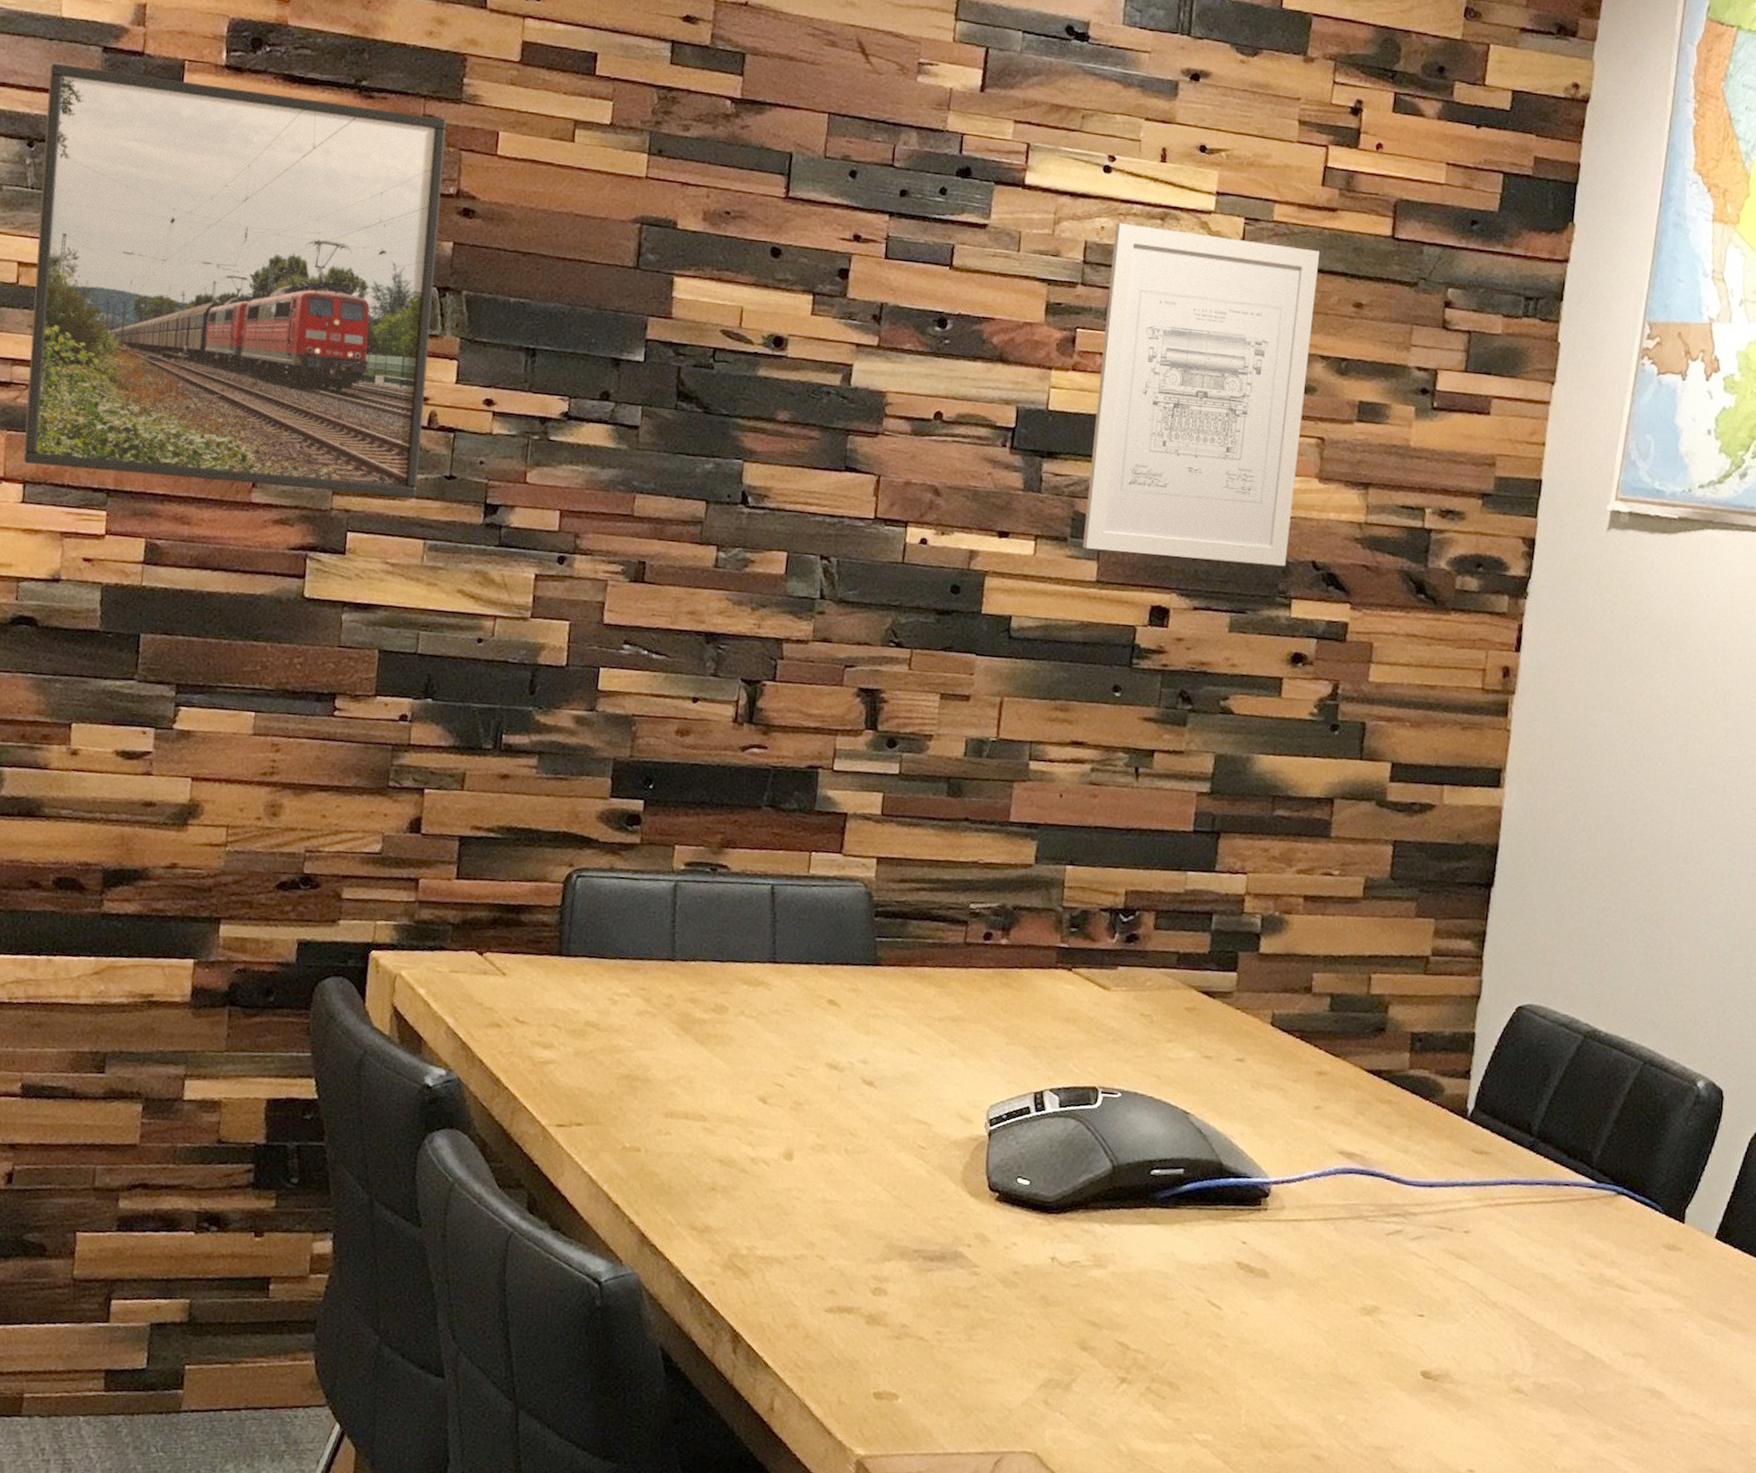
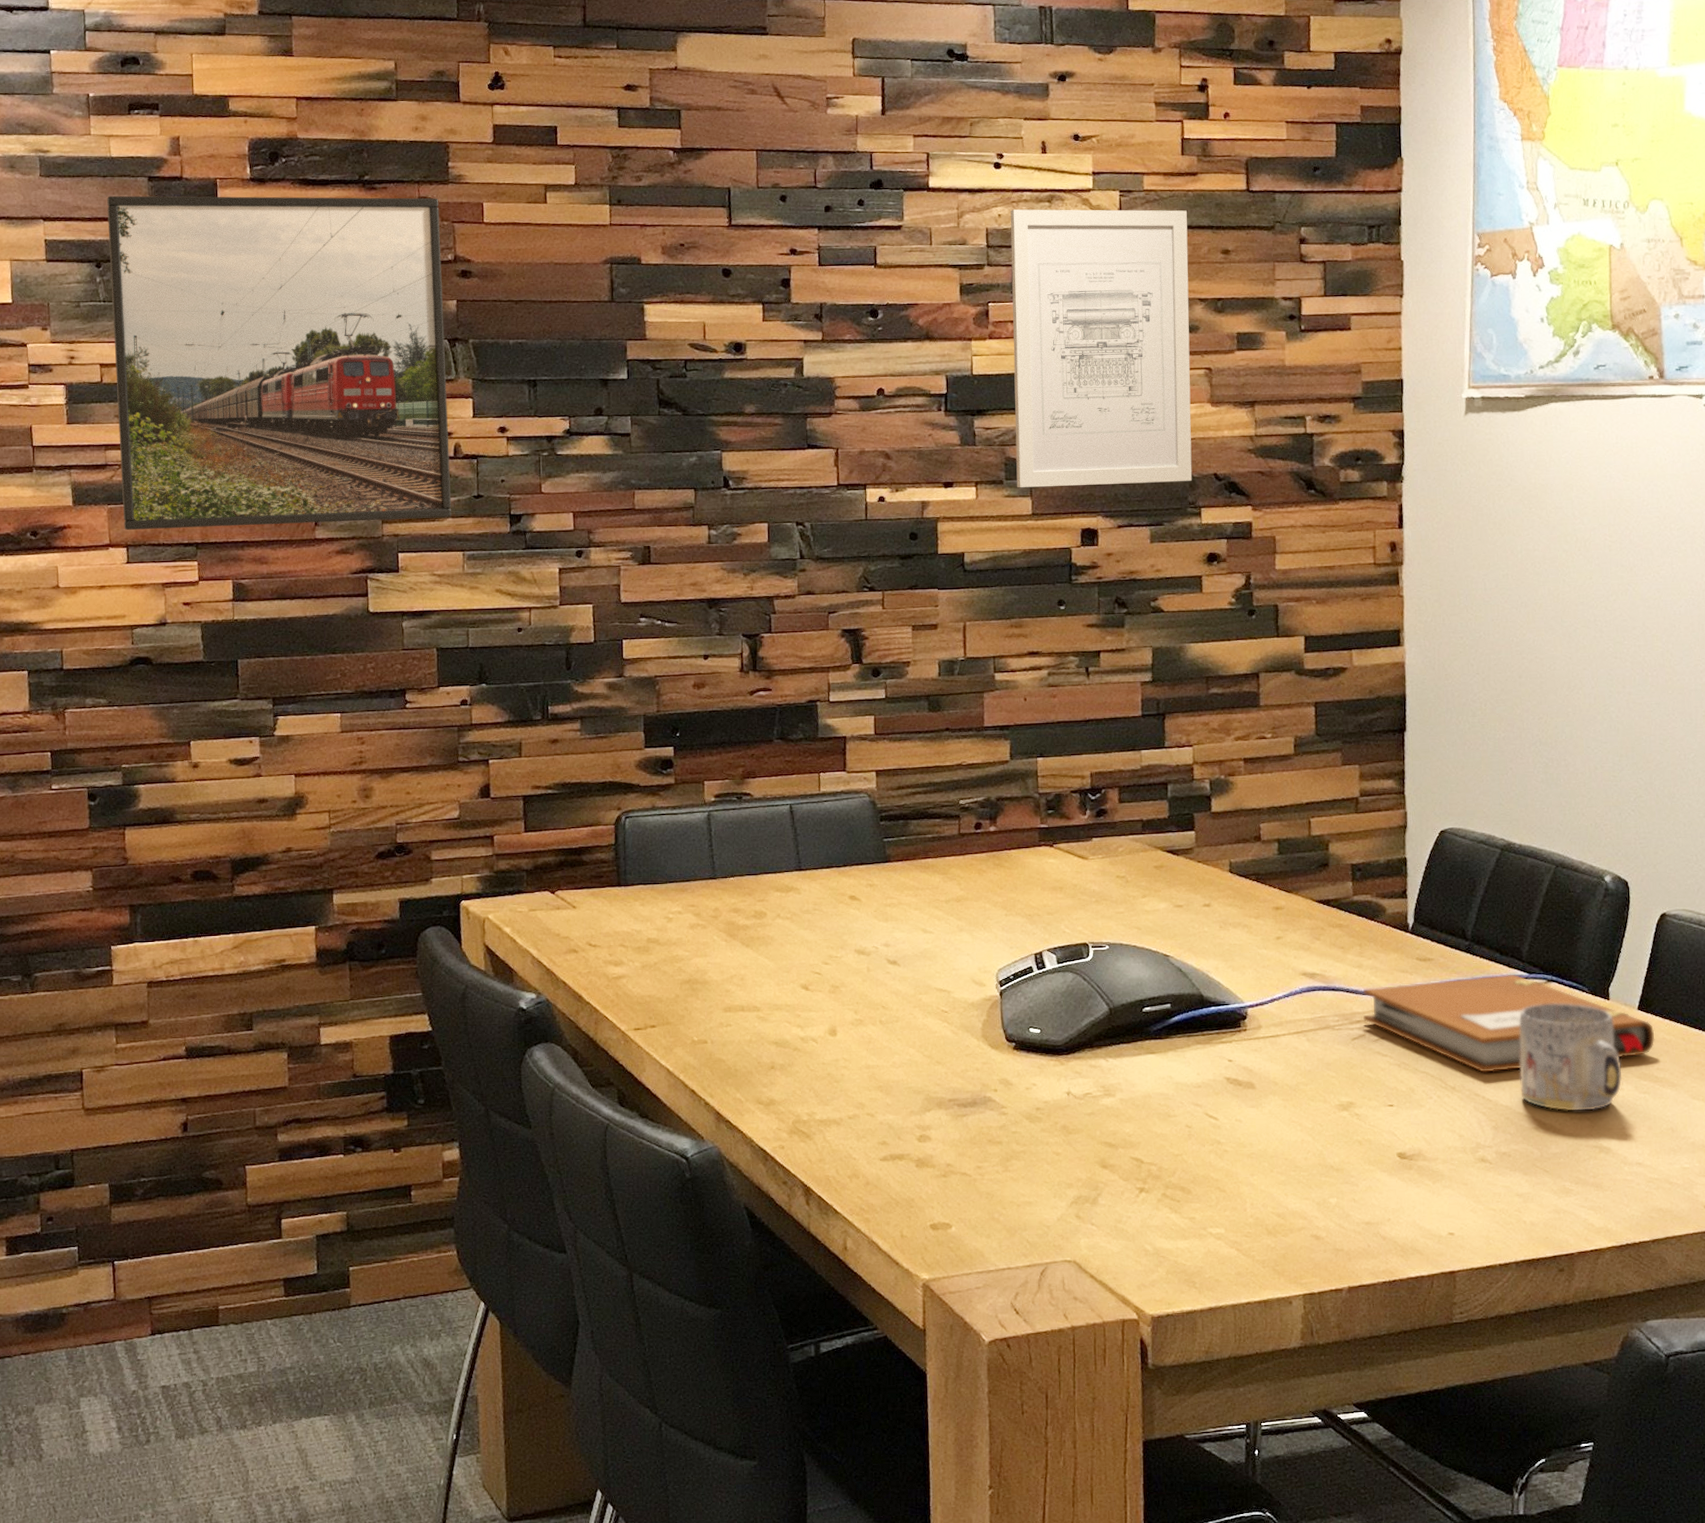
notebook: none [1402,1177,1731,1292] -> present [1363,974,1655,1073]
mug: none [1570,1219,1689,1348] -> present [1519,1003,1622,1111]

